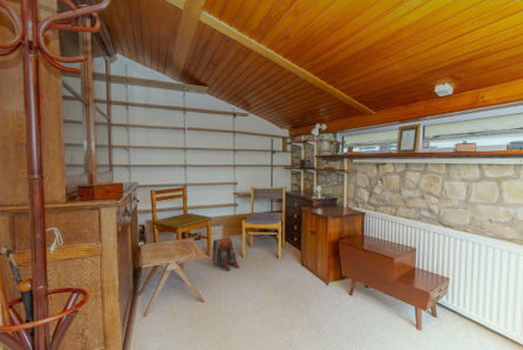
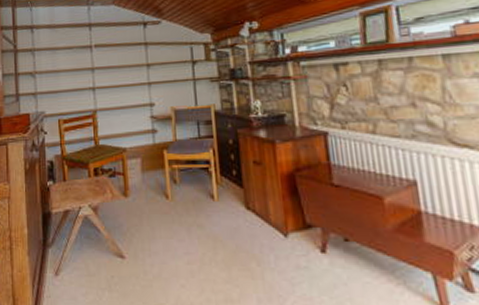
backpack: present [211,236,240,271] -> none [129,171,166,217]

